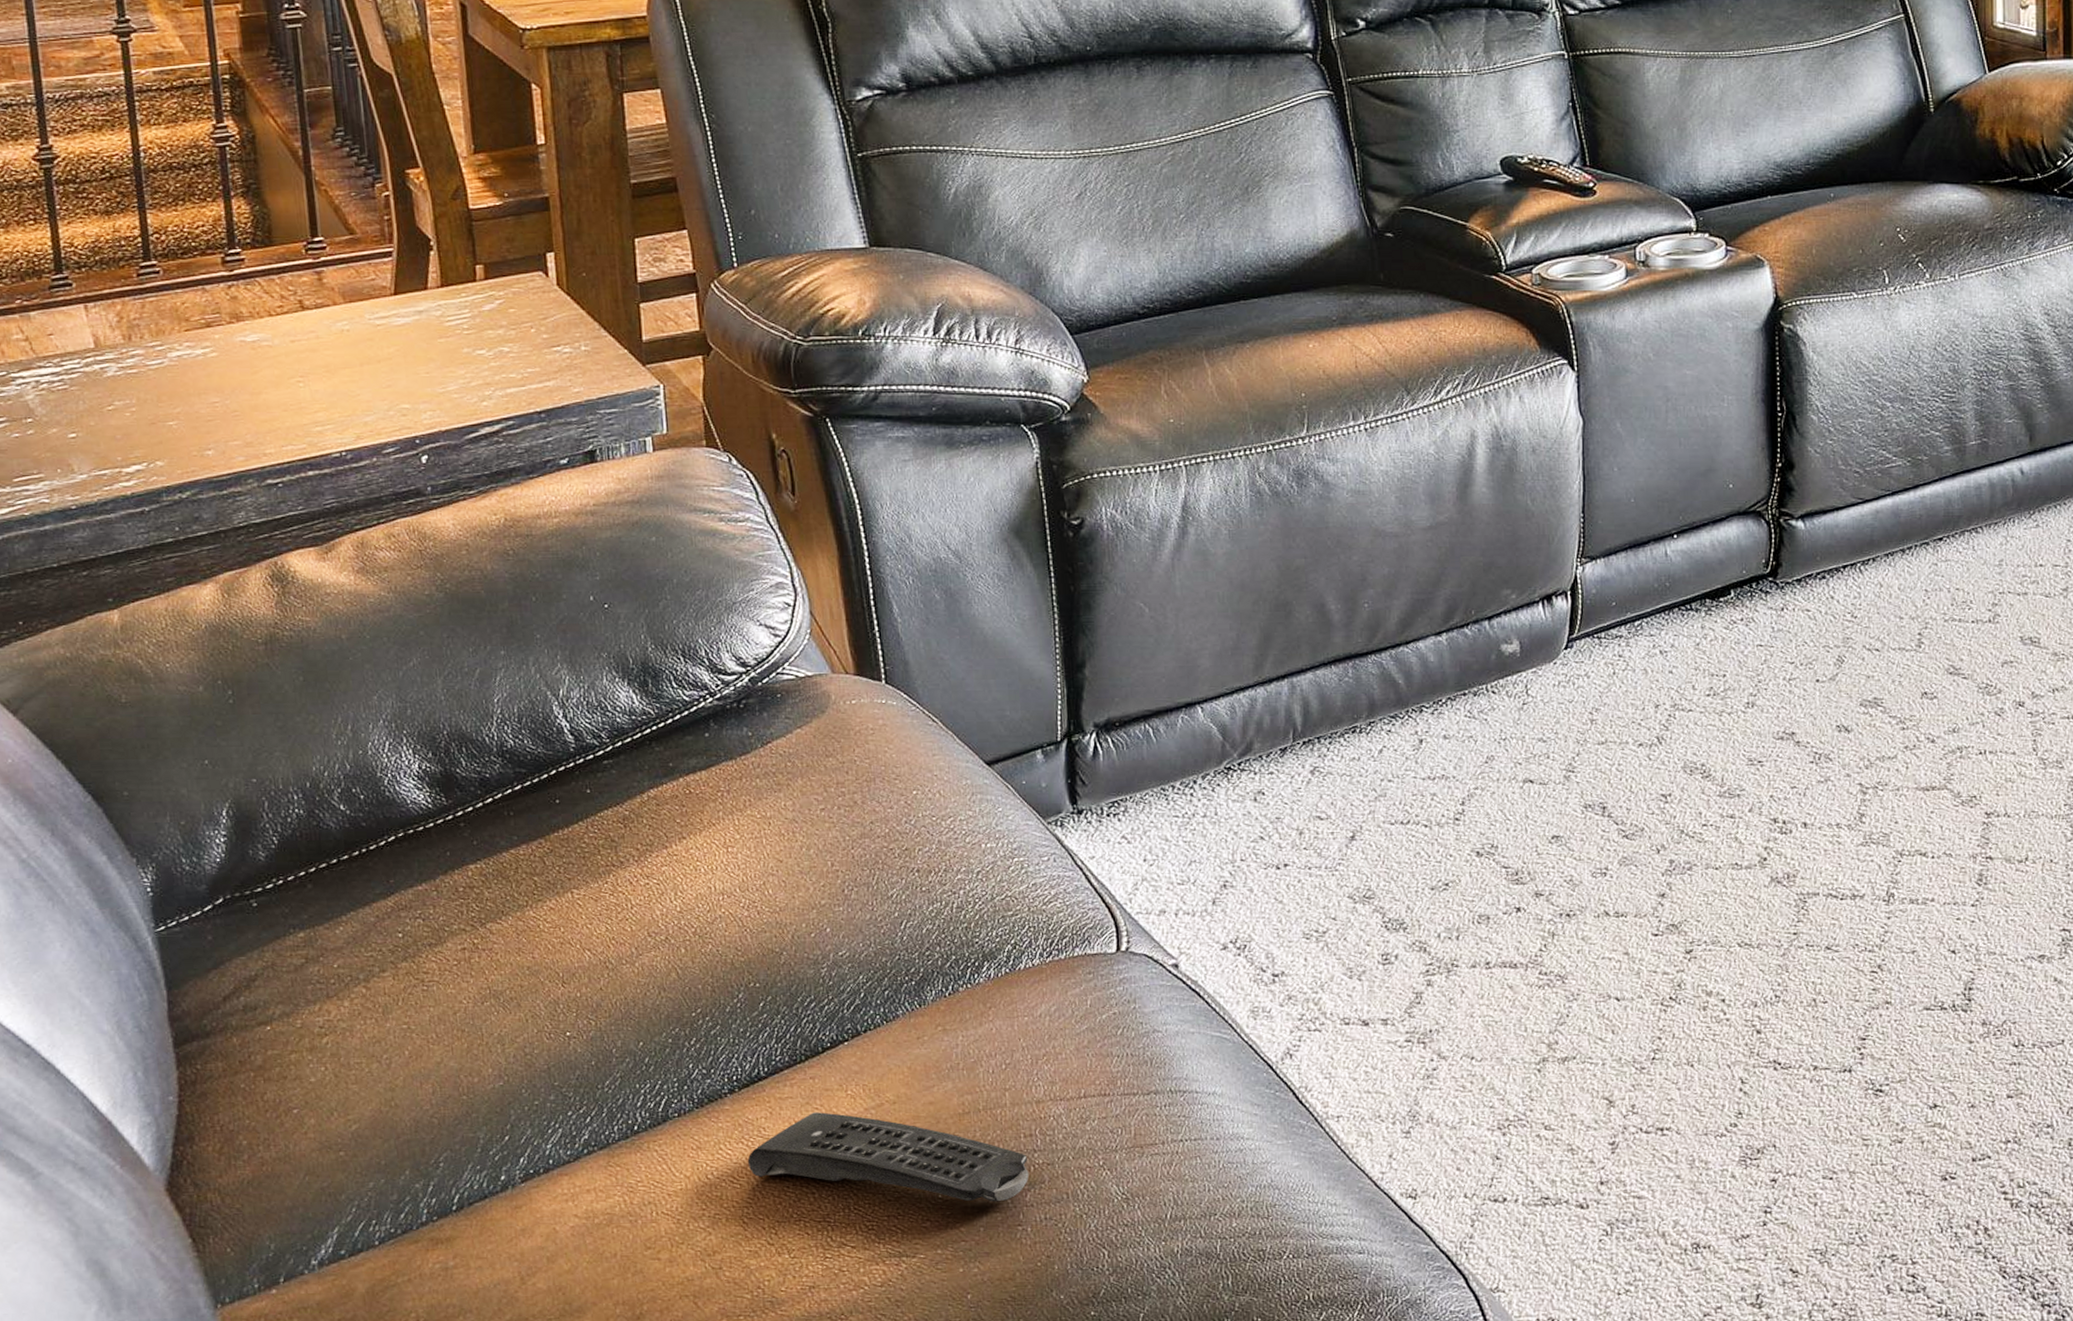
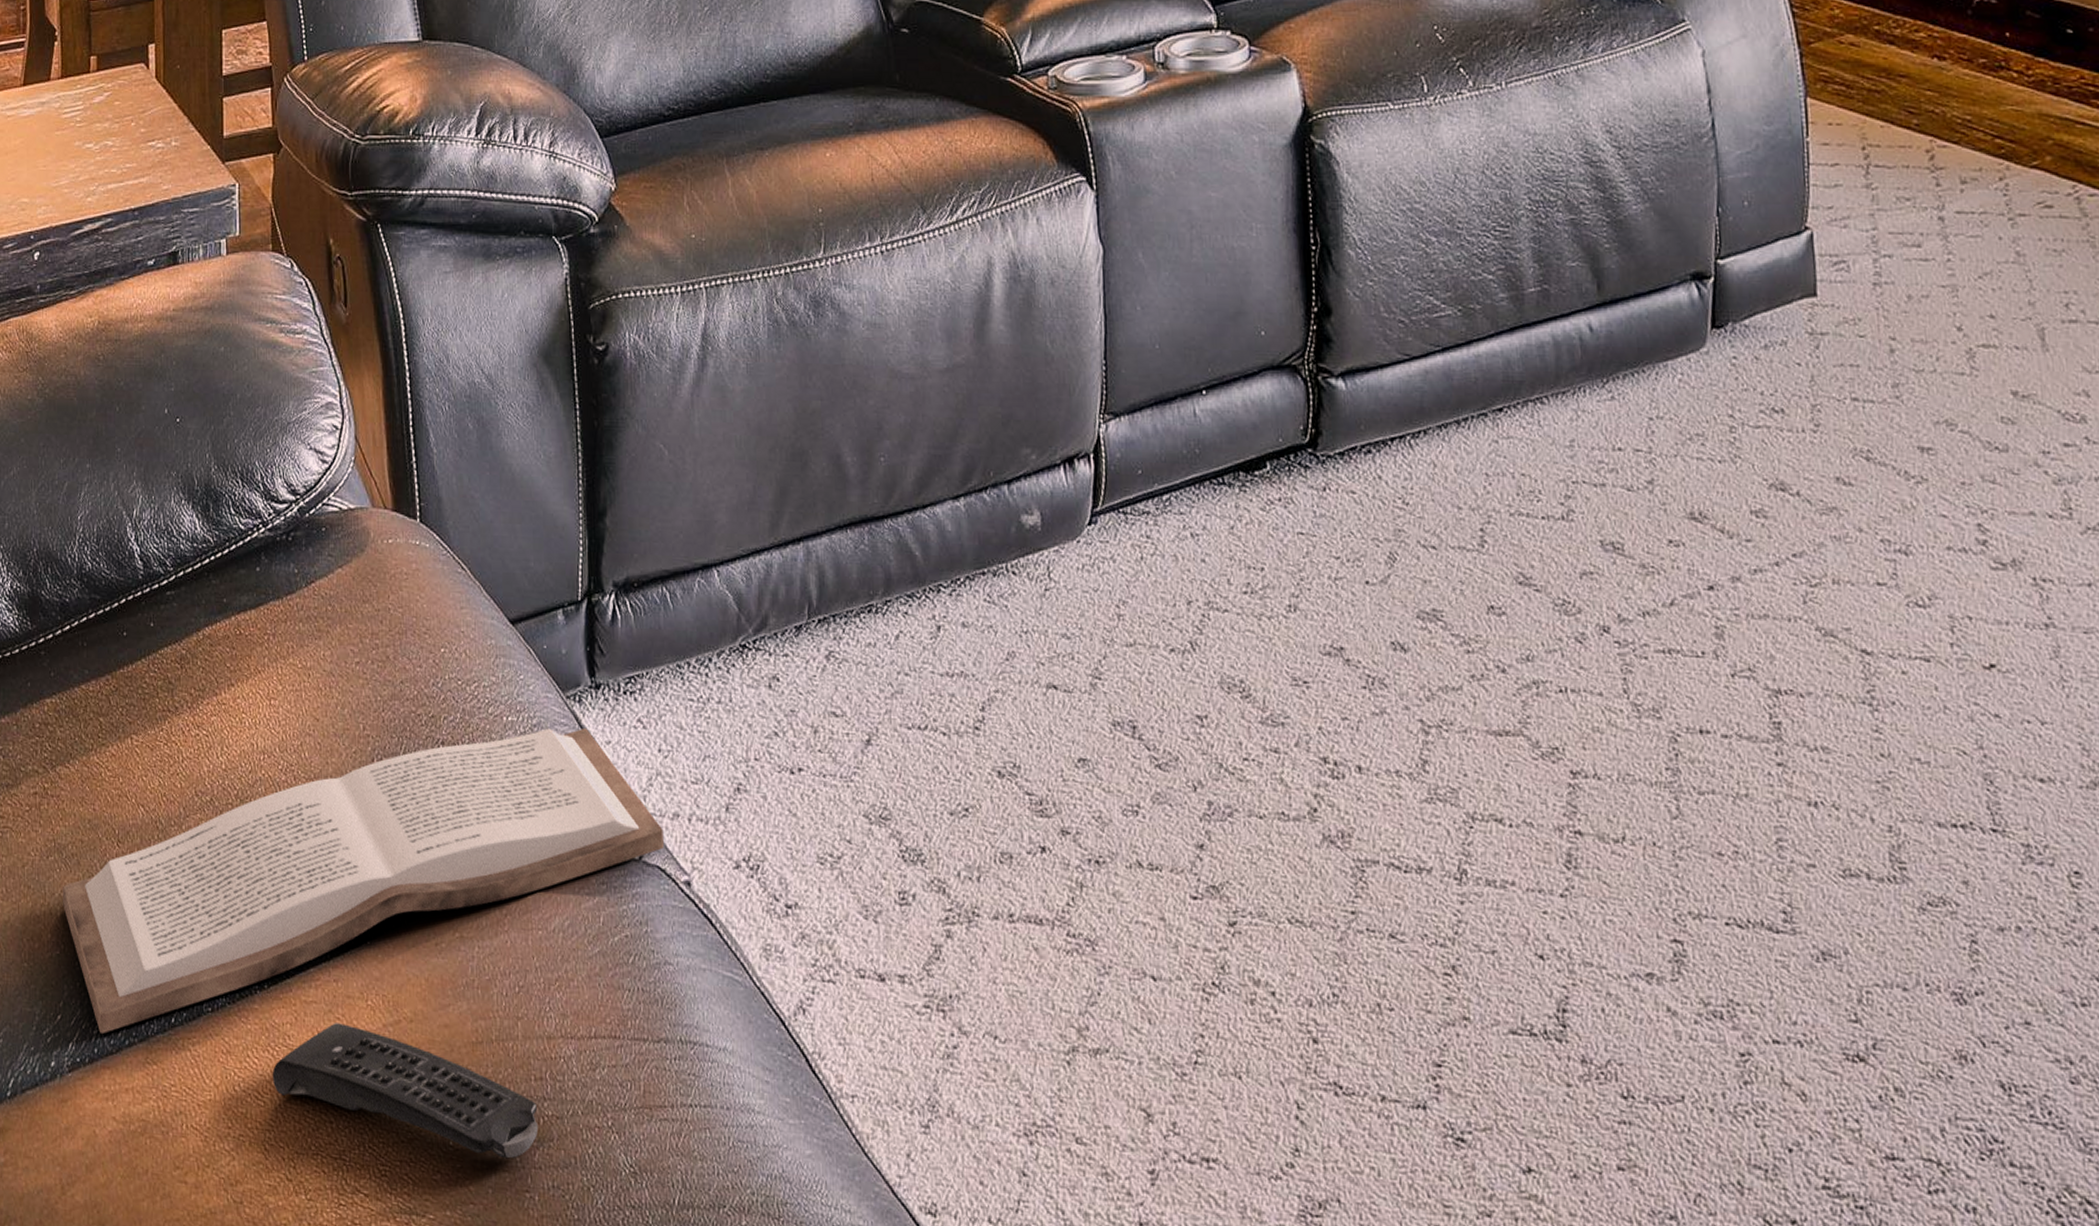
book: none [502,847,1151,1147] -> present [63,727,664,1034]

